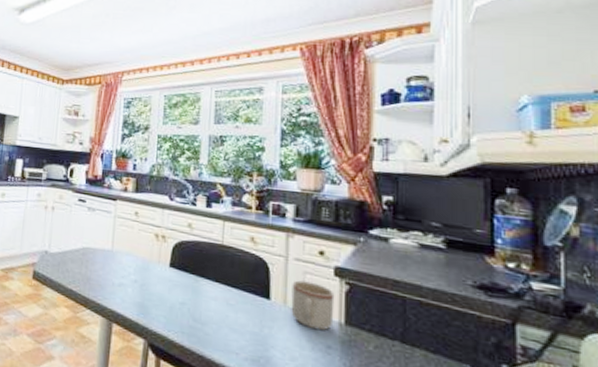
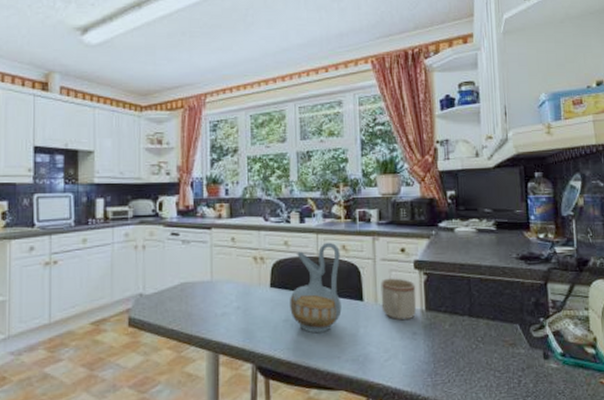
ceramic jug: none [188,231,248,325] -> present [290,242,342,334]

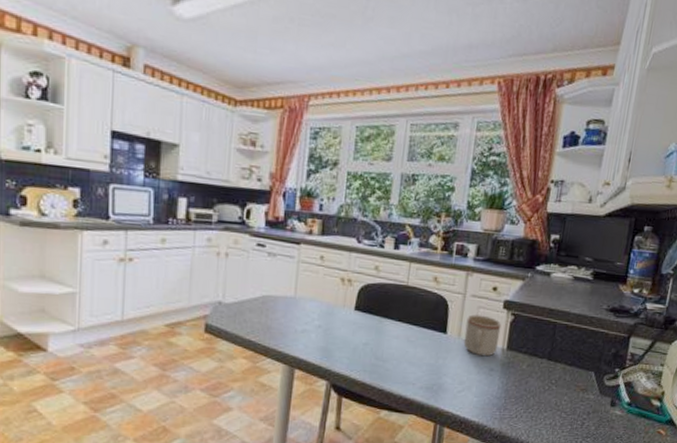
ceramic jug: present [290,242,342,334] -> none [372,272,431,360]

